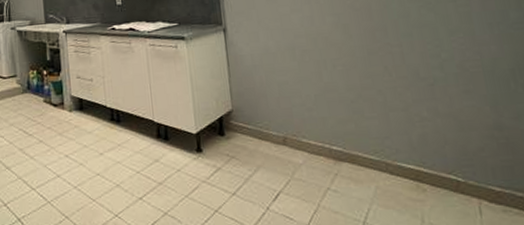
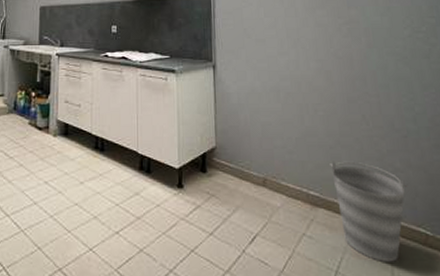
bucket: none [352,113,437,210] -> present [330,161,409,262]

